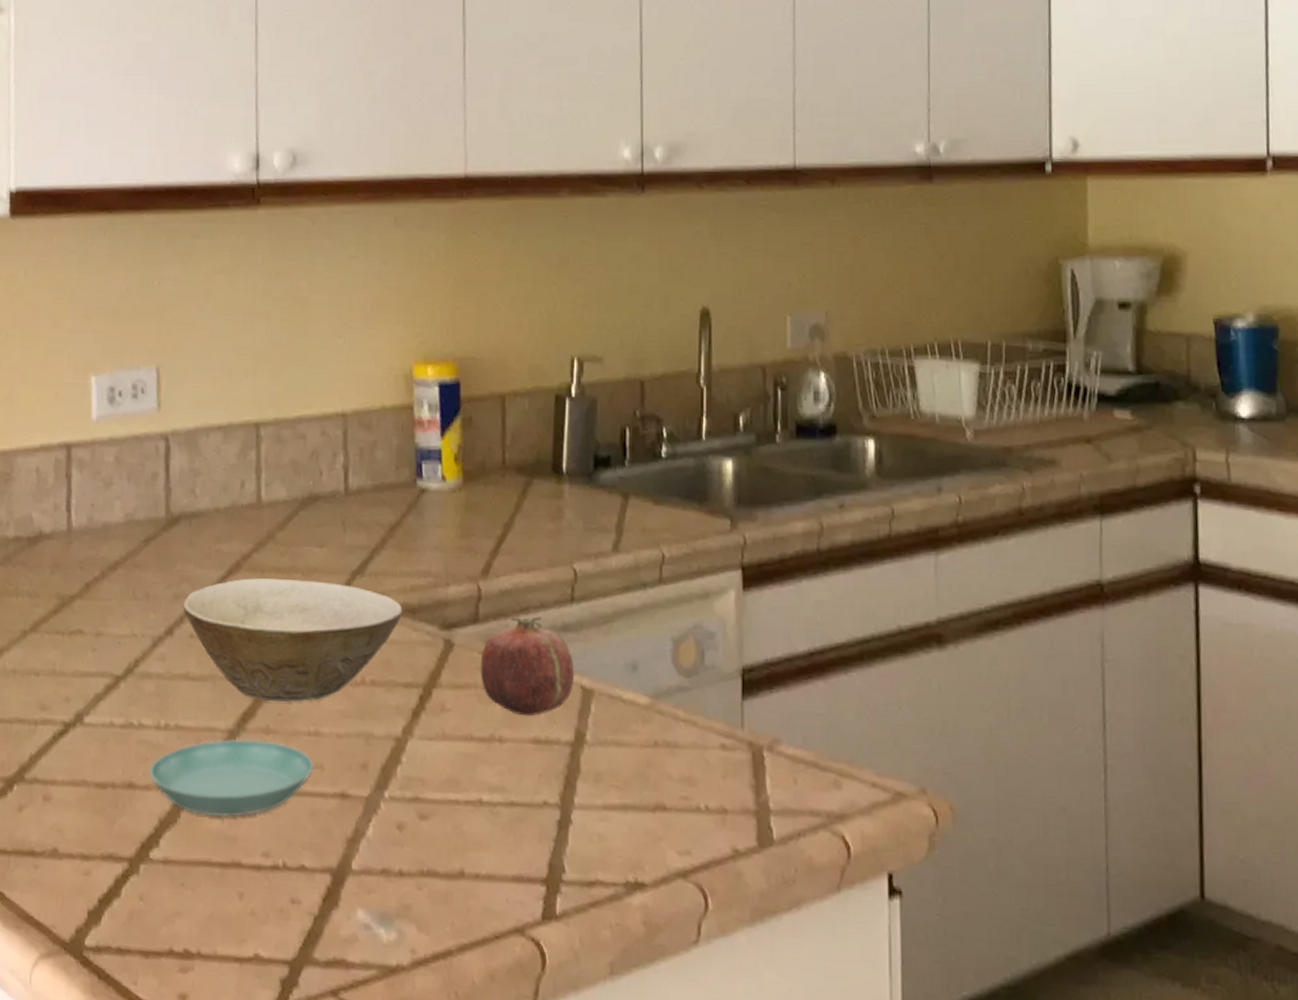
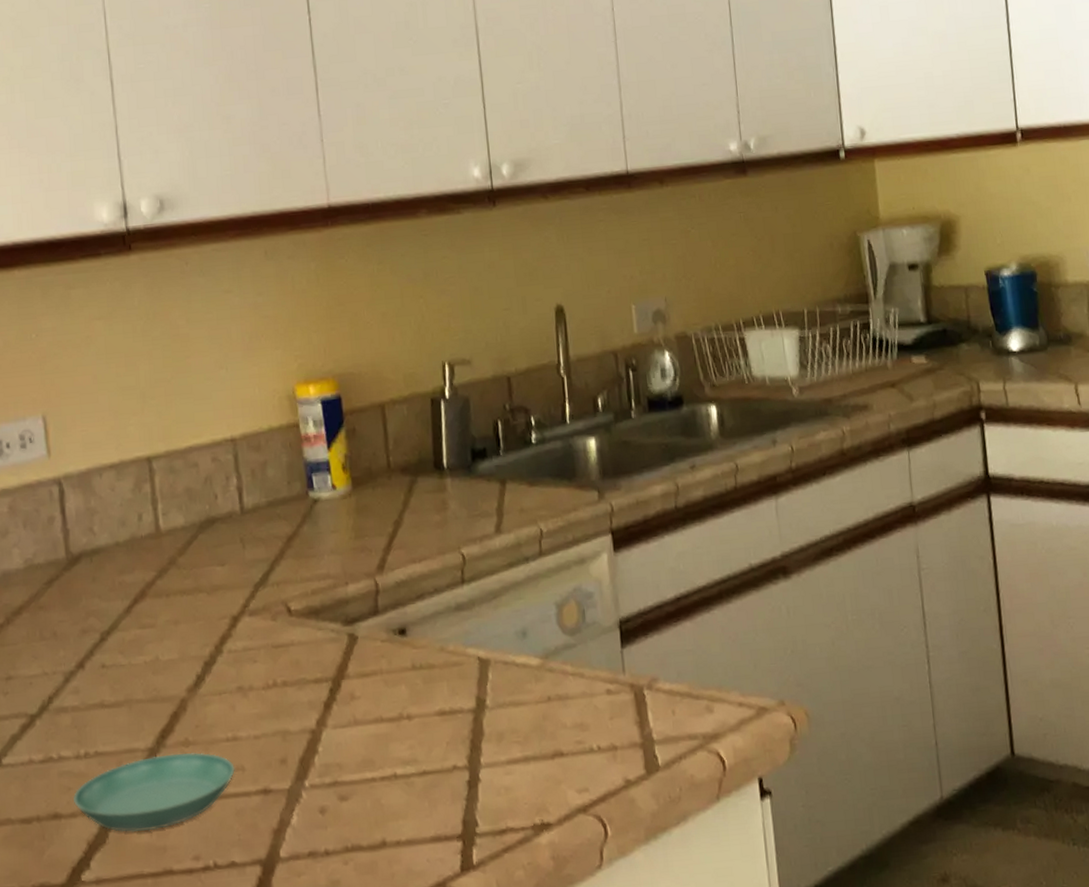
bowl: present [182,577,402,702] -> none [91,597,306,717]
fruit: present [480,616,575,717] -> none [383,601,472,692]

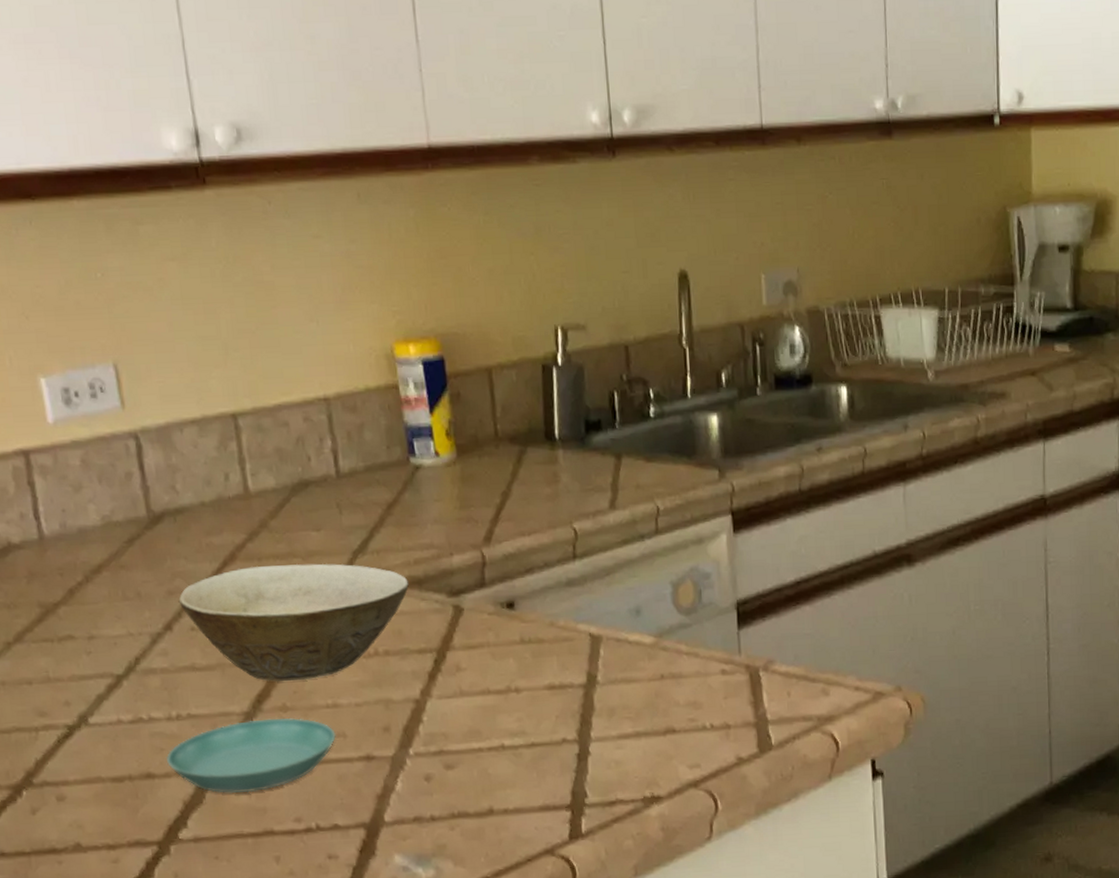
bowl: none [91,597,306,717] -> present [178,563,409,682]

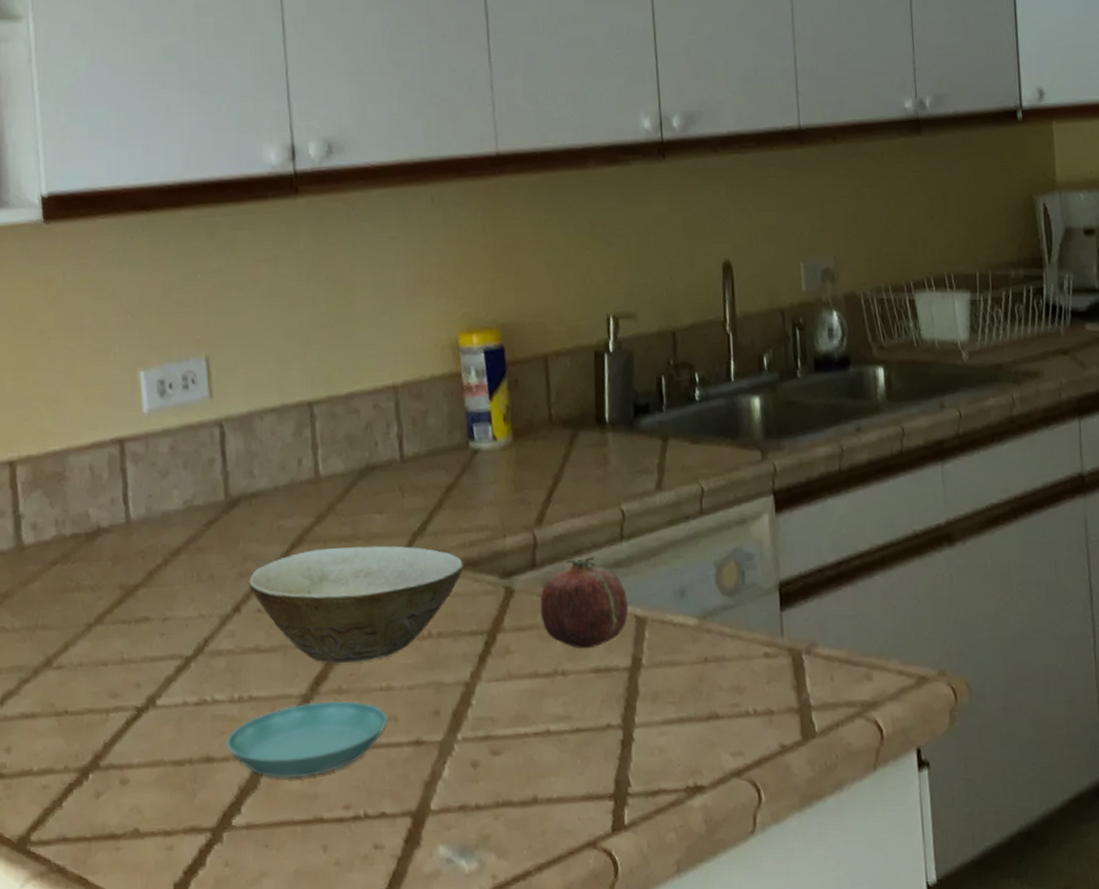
fruit: none [490,575,583,666] -> present [540,556,629,649]

